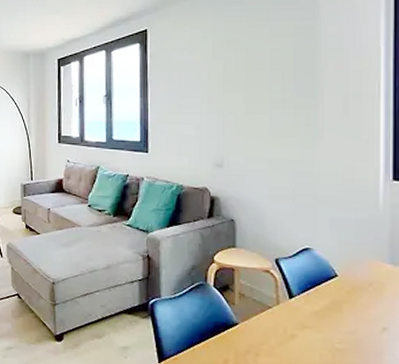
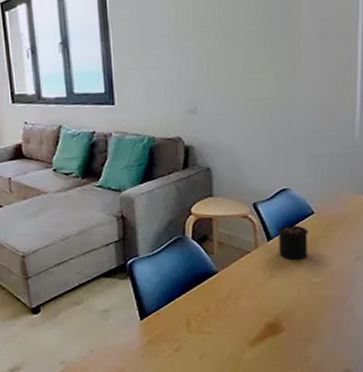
candle: none [299,280,332,322] -> present [277,221,309,259]

